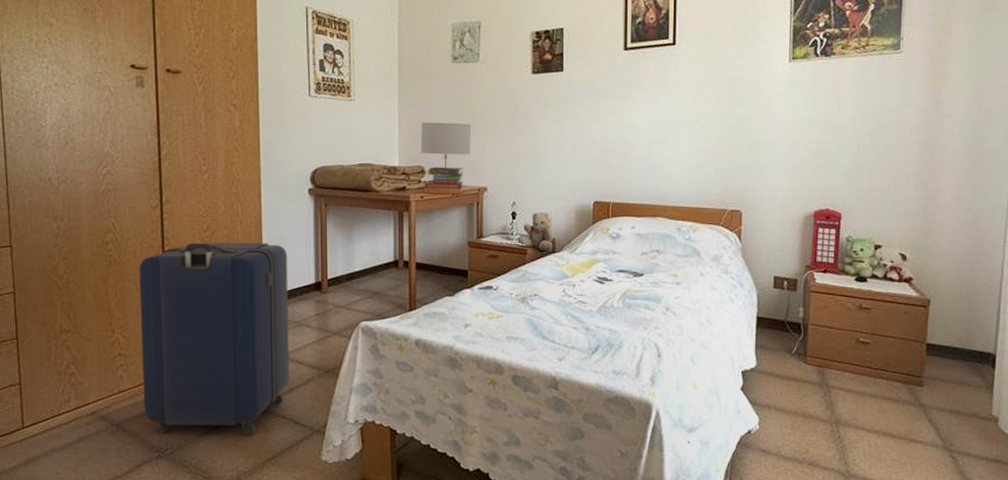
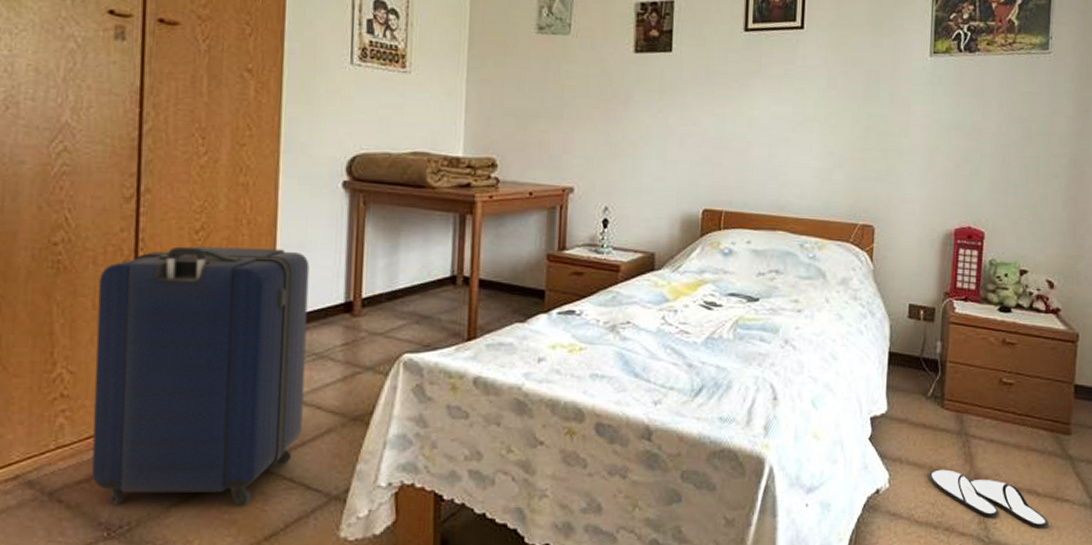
table lamp: present [421,122,472,186] -> none [493,104,558,185]
books: present [424,167,463,194] -> none [493,159,545,195]
teddy bear: present [517,212,554,251] -> none [608,220,654,269]
slippers: none [794,414,903,465] -> present [929,469,1049,528]

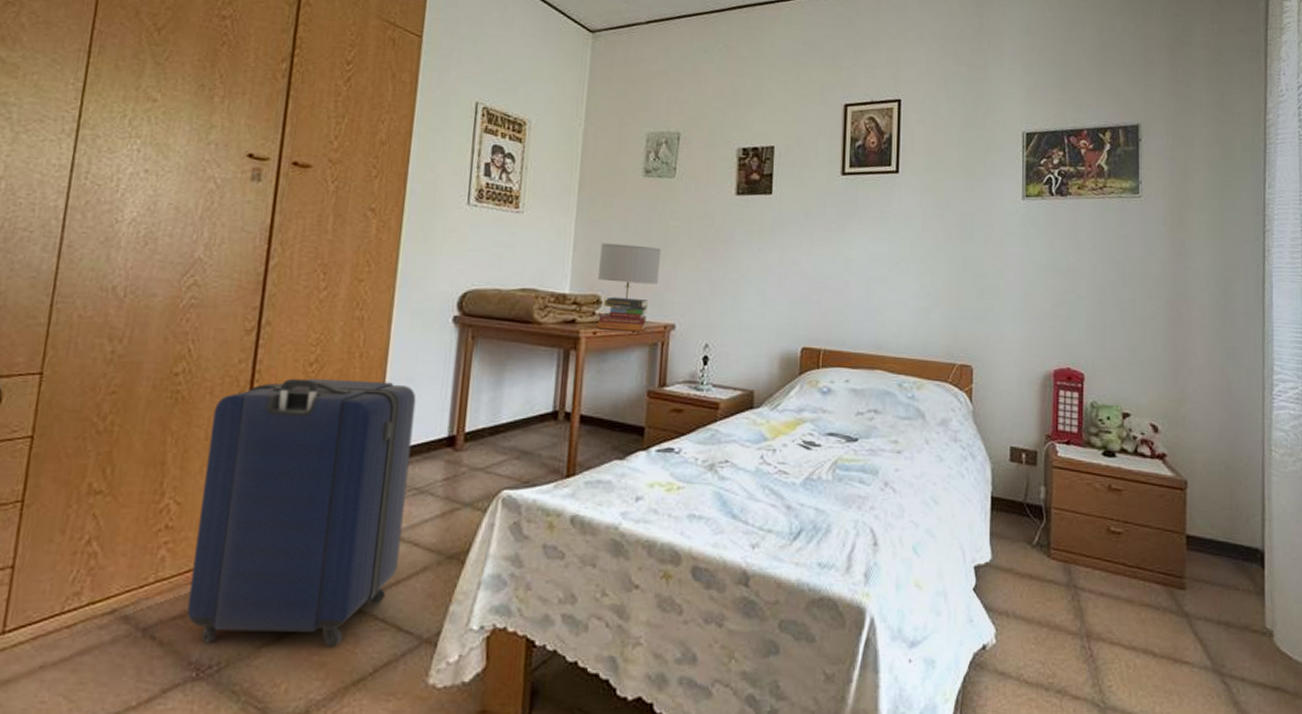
table lamp: none [493,104,558,185] -> present [598,243,662,321]
books: none [493,159,545,195] -> present [597,296,648,332]
slippers: present [929,469,1049,528] -> none [1037,624,1168,693]

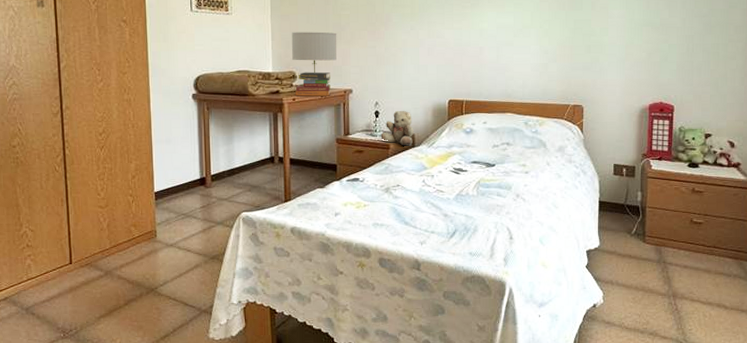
suitcase: present [187,378,417,647] -> none [43,143,179,317]
teddy bear: none [708,358,753,407] -> present [381,111,414,146]

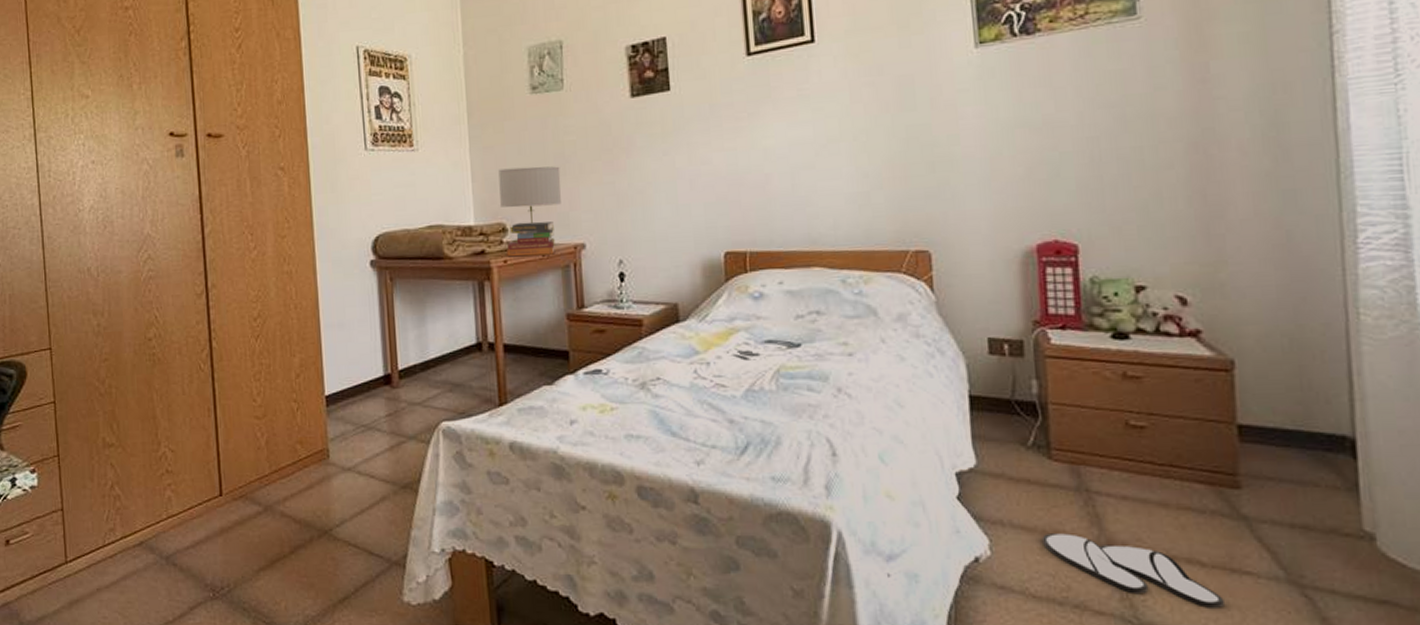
teddy bear: present [381,111,414,146] -> none [629,271,676,321]
slippers: none [635,289,736,334] -> present [1042,533,1224,608]

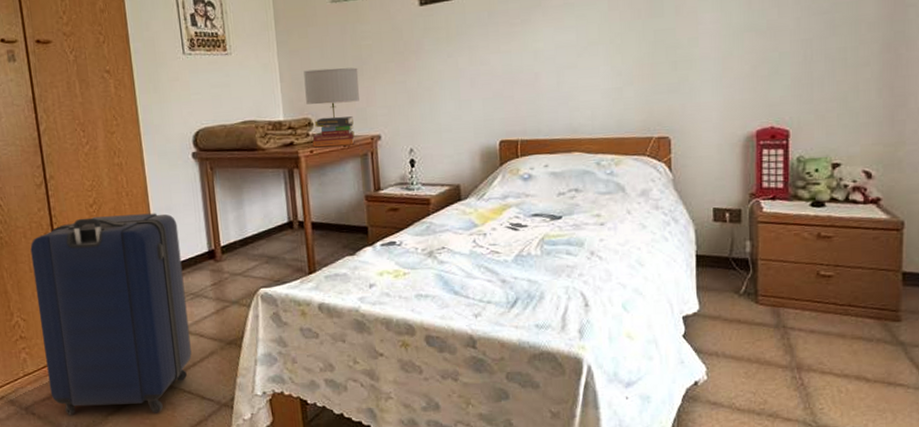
suitcase: none [185,329,360,570] -> present [30,213,192,415]
slippers: present [1042,533,1224,608] -> none [747,360,881,412]

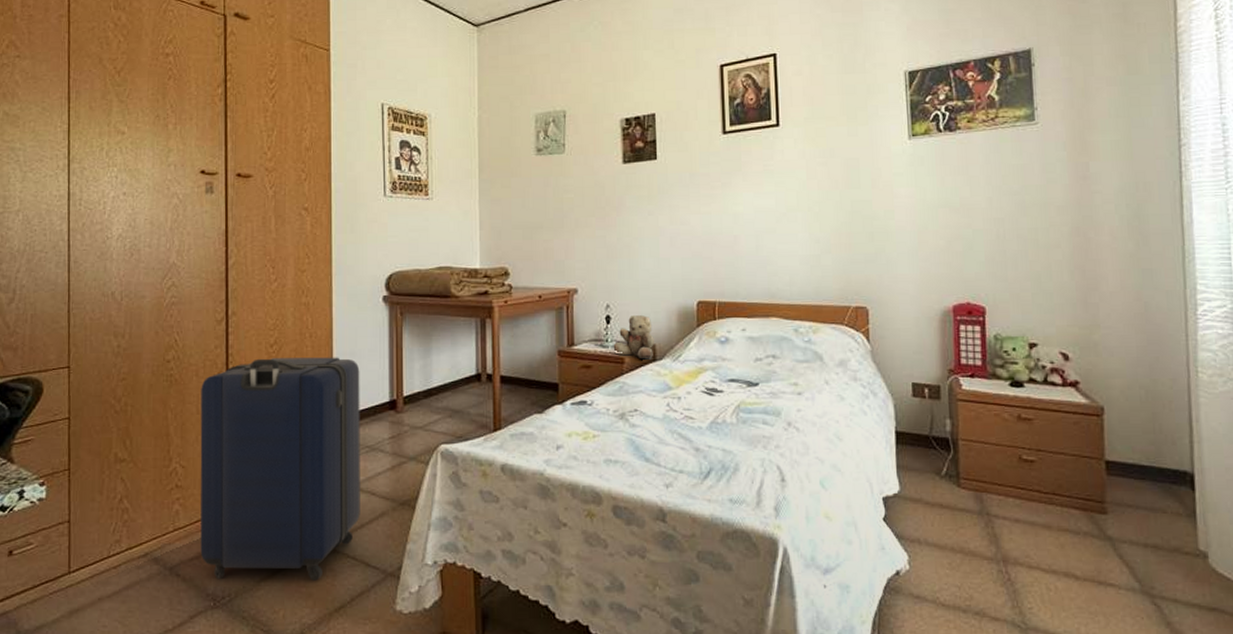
table lamp: present [303,67,360,136] -> none [504,219,559,288]
books: present [312,116,355,148] -> none [508,267,551,298]
teddy bear: none [418,157,459,200] -> present [613,315,654,360]

